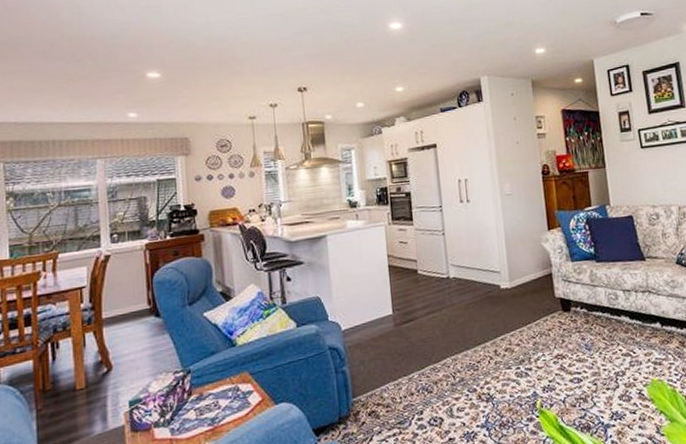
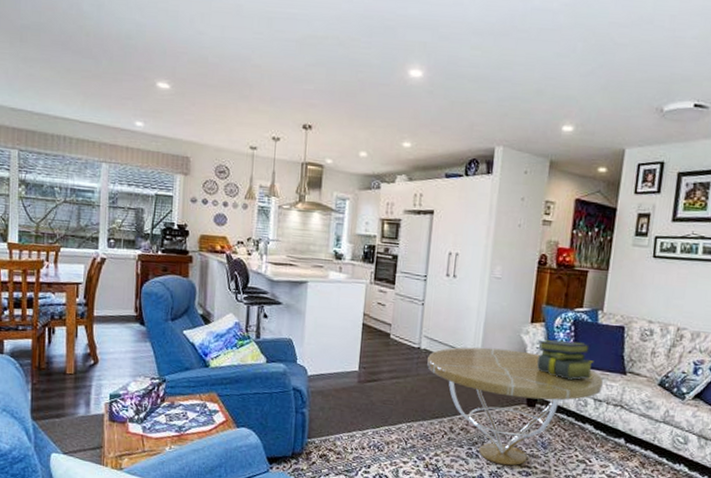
coffee table: none [458,258,628,377] -> present [427,347,604,466]
stack of books: none [559,238,616,277] -> present [537,339,594,380]

